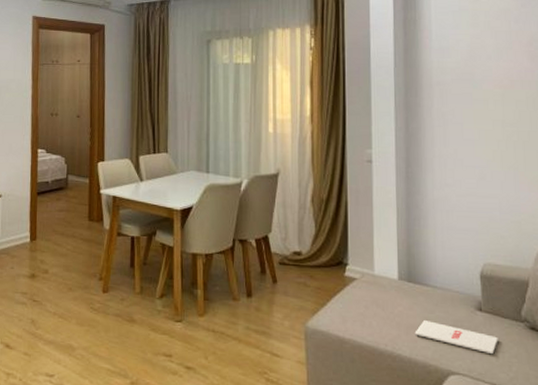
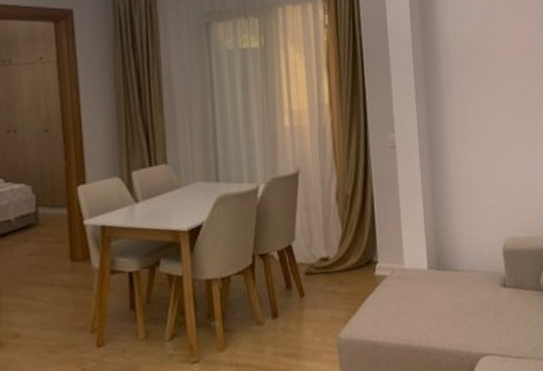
magazine: present [414,321,498,355] -> none [446,306,522,329]

